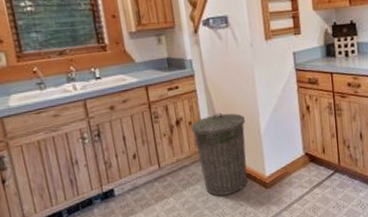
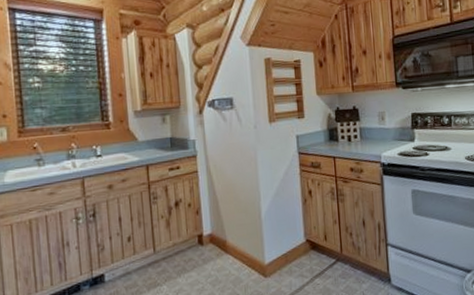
trash can: present [191,113,248,196] -> none [190,195,247,284]

